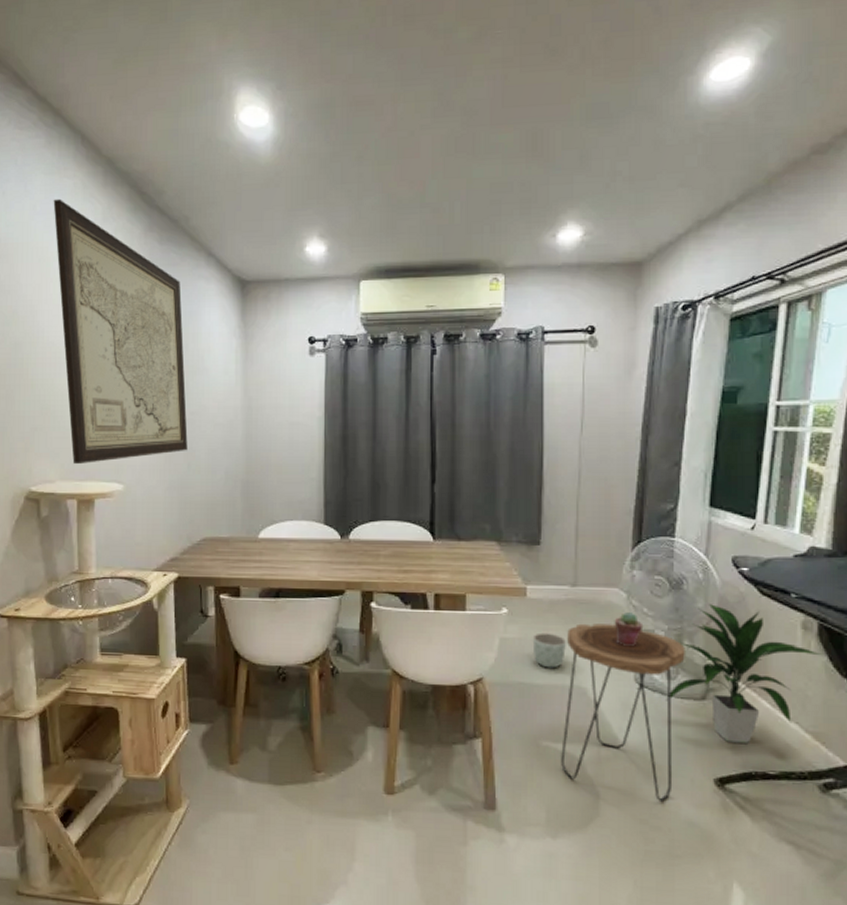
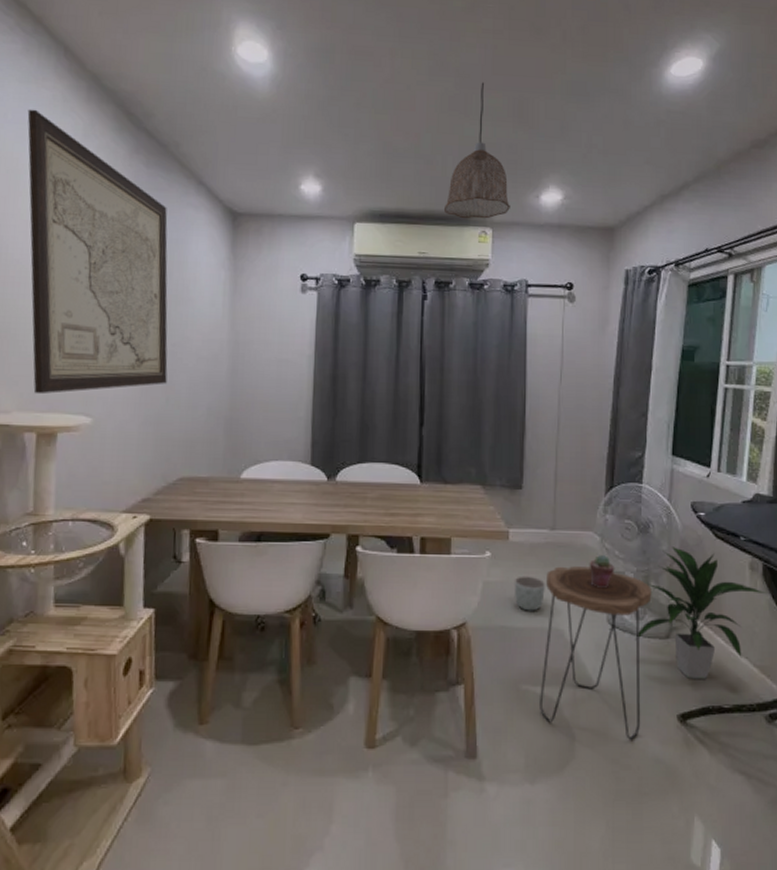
pendant lamp: none [451,117,524,267] -> present [443,82,510,219]

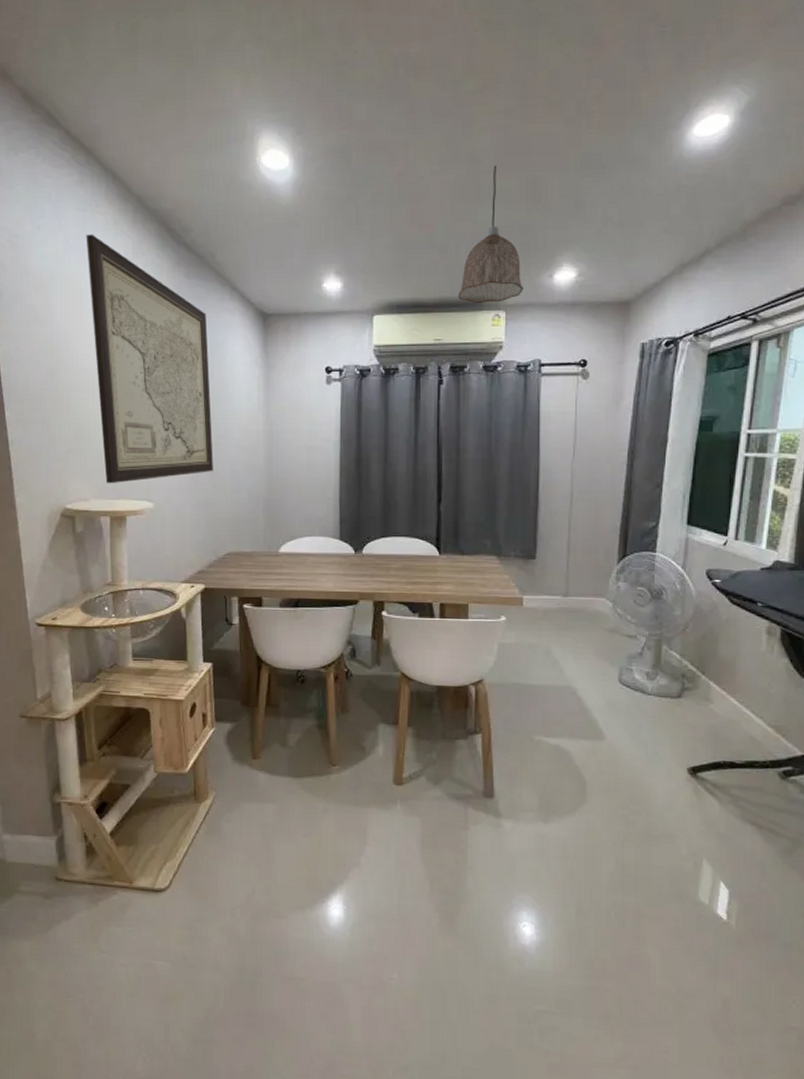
planter: present [514,576,546,611] -> none [528,638,559,671]
side table: present [540,566,652,740] -> none [552,630,664,789]
potted succulent: present [589,555,615,589] -> none [601,620,627,651]
indoor plant: present [635,547,766,679] -> none [646,612,783,736]

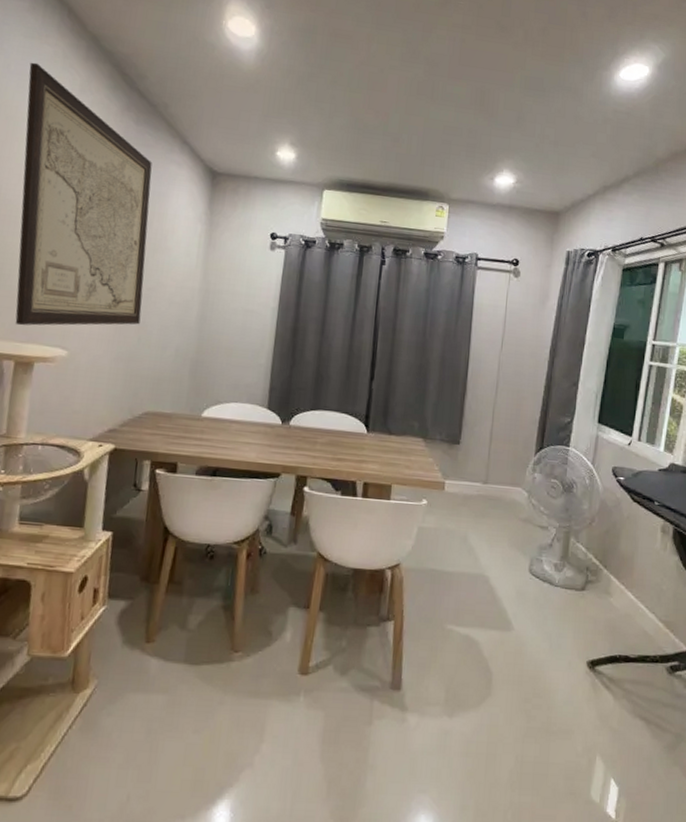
pendant lamp: present [457,165,523,304] -> none [406,71,467,196]

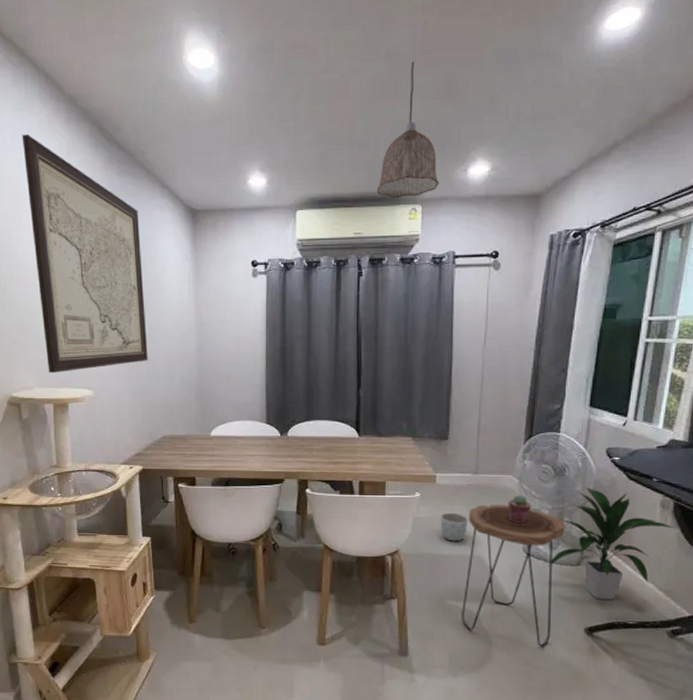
pendant lamp: none [406,71,467,196] -> present [376,61,439,199]
planter: none [446,524,476,558] -> present [440,512,469,542]
side table: none [462,517,571,682] -> present [462,504,565,647]
potted succulent: none [516,510,540,541] -> present [507,495,532,524]
indoor plant: none [553,506,674,630] -> present [548,487,675,599]

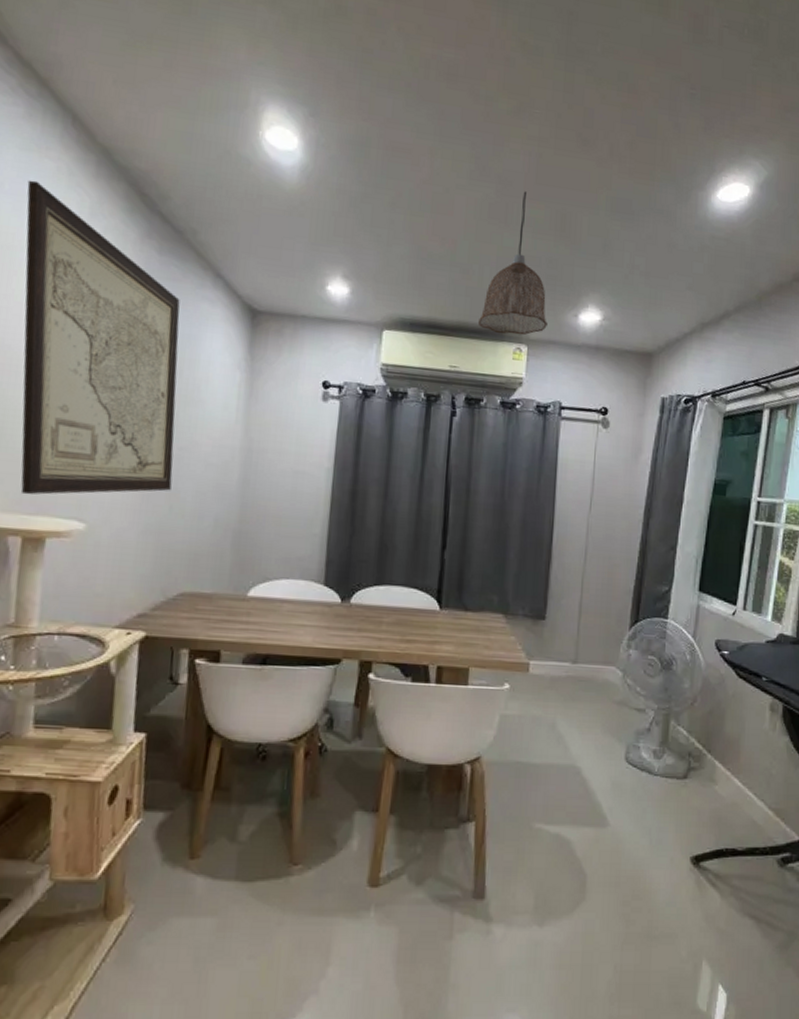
planter: present [440,512,469,542] -> none [532,710,565,747]
side table: present [462,504,565,647] -> none [552,701,672,882]
potted succulent: present [507,495,532,524] -> none [609,691,636,726]
indoor plant: present [548,487,675,599] -> none [652,685,784,821]

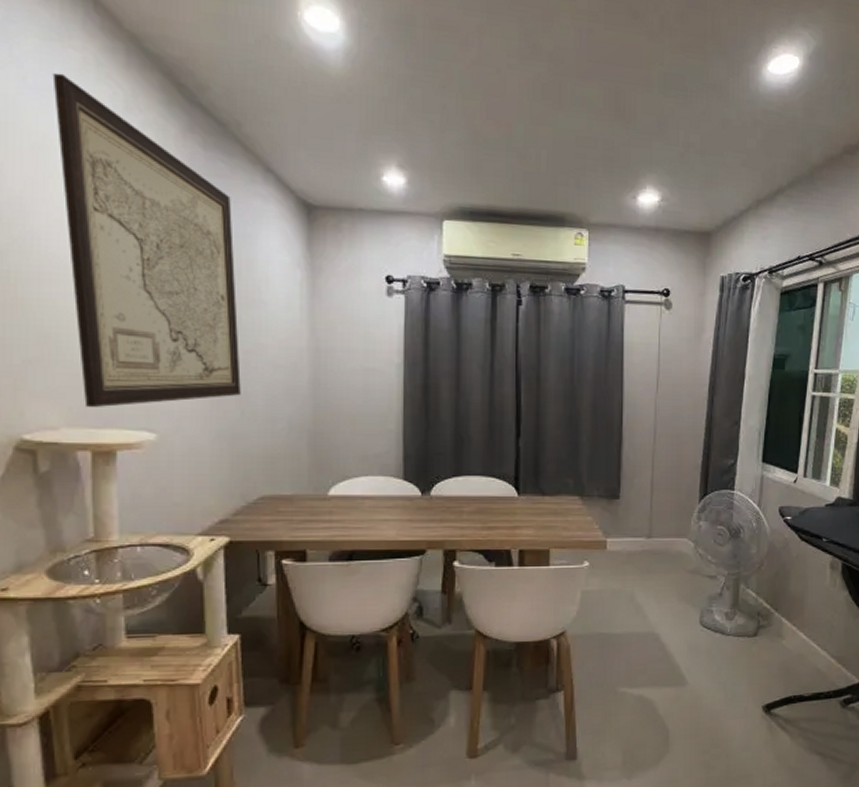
pendant lamp: present [477,191,547,336] -> none [537,69,607,220]

